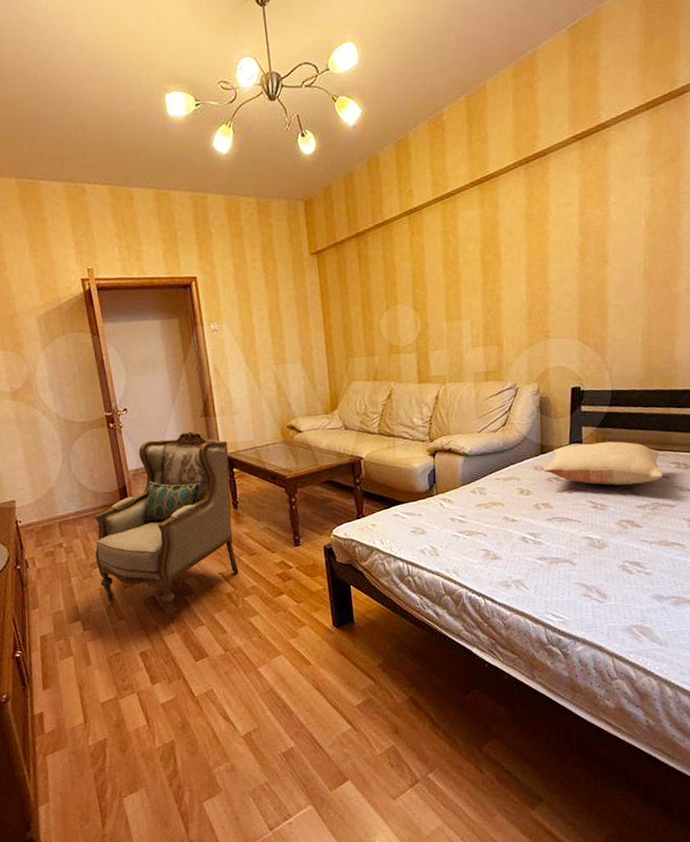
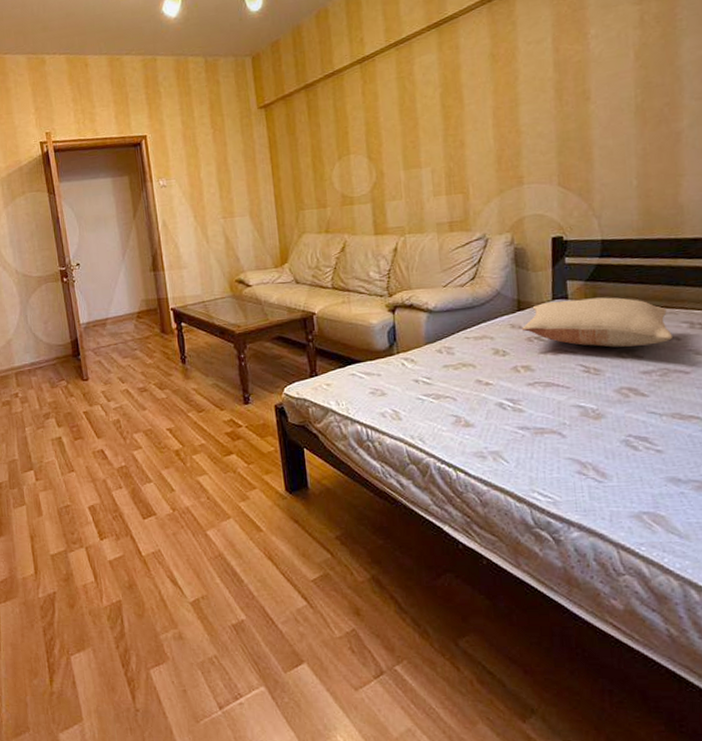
armchair: present [94,431,239,620] -> none [48,285,187,475]

